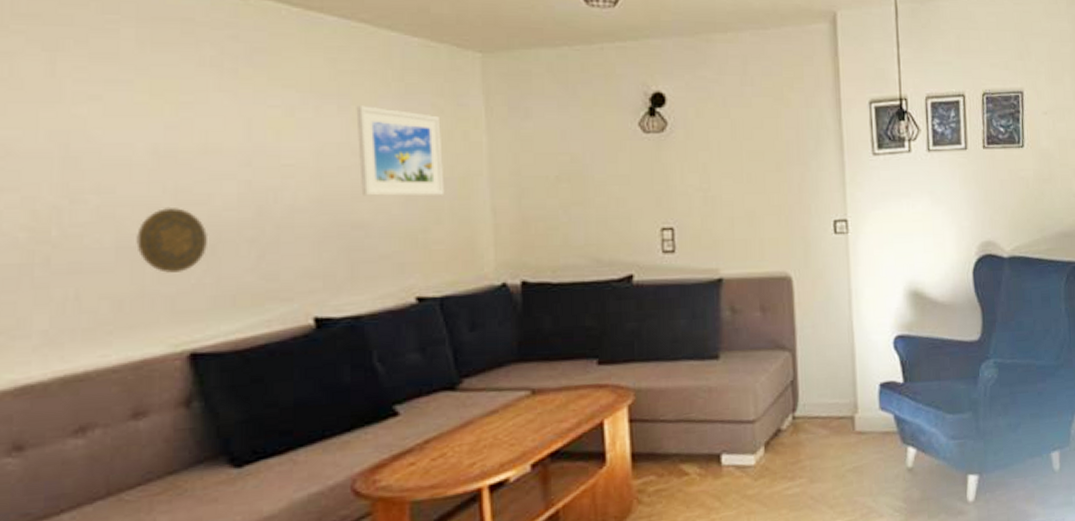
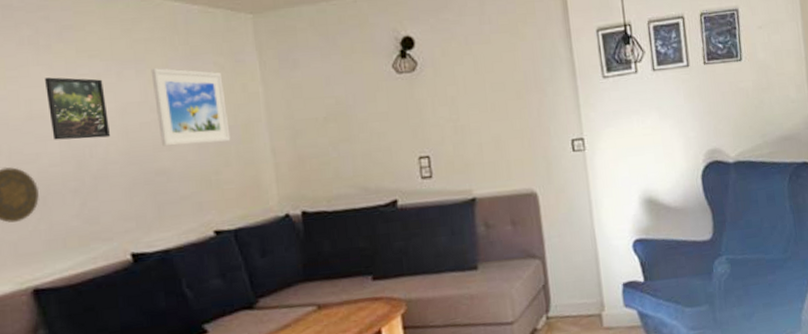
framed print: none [227,106,300,181] -> present [45,77,110,140]

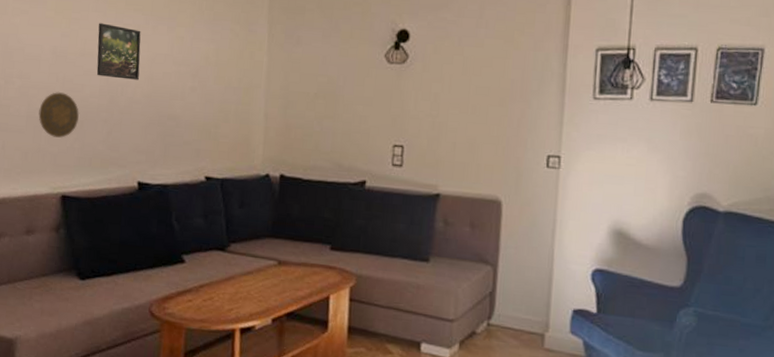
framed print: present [150,68,231,147] -> none [177,27,235,101]

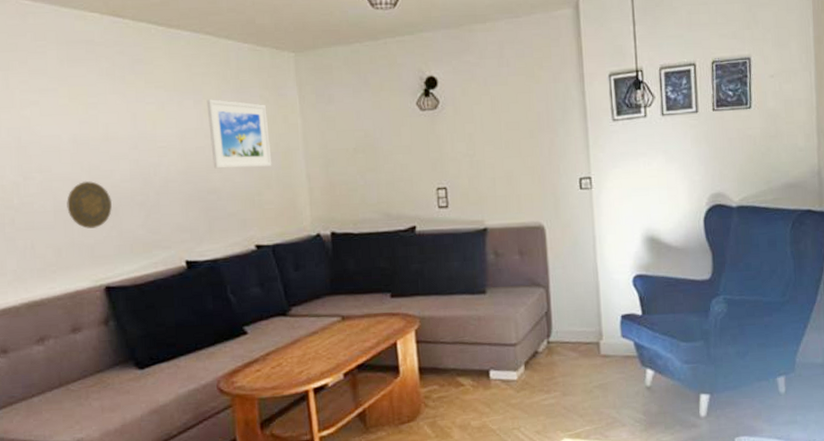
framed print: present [96,23,141,80] -> none [119,104,171,160]
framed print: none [177,27,235,101] -> present [206,99,272,169]

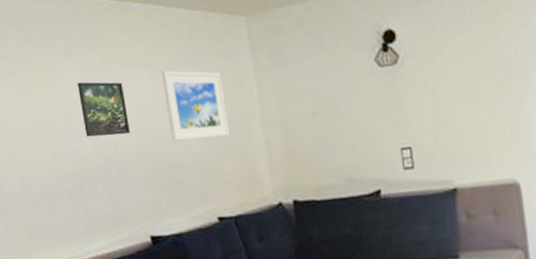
decorative plate: present [67,180,113,229] -> none [34,160,77,208]
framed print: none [119,104,171,160] -> present [78,82,130,137]

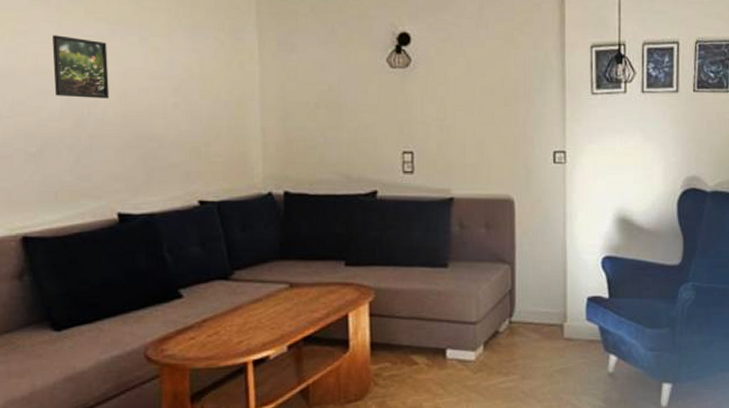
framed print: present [161,70,230,142] -> none [154,37,224,116]

